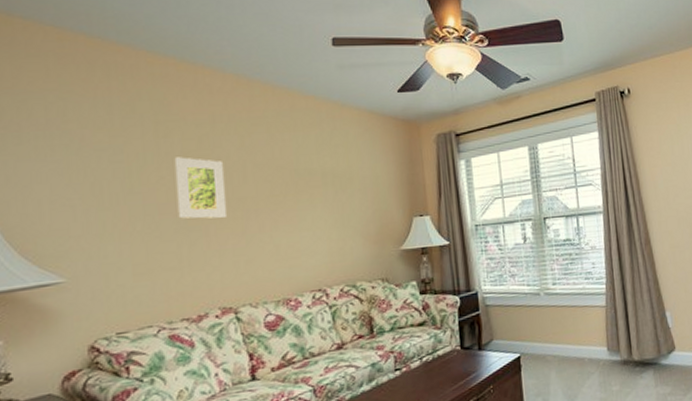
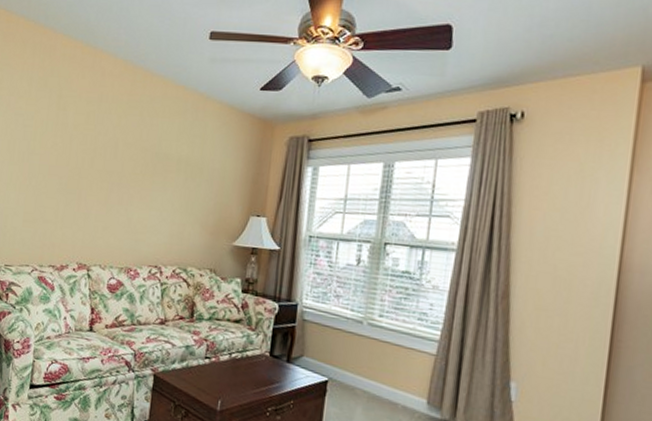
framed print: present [174,157,226,219] -> none [61,128,102,186]

